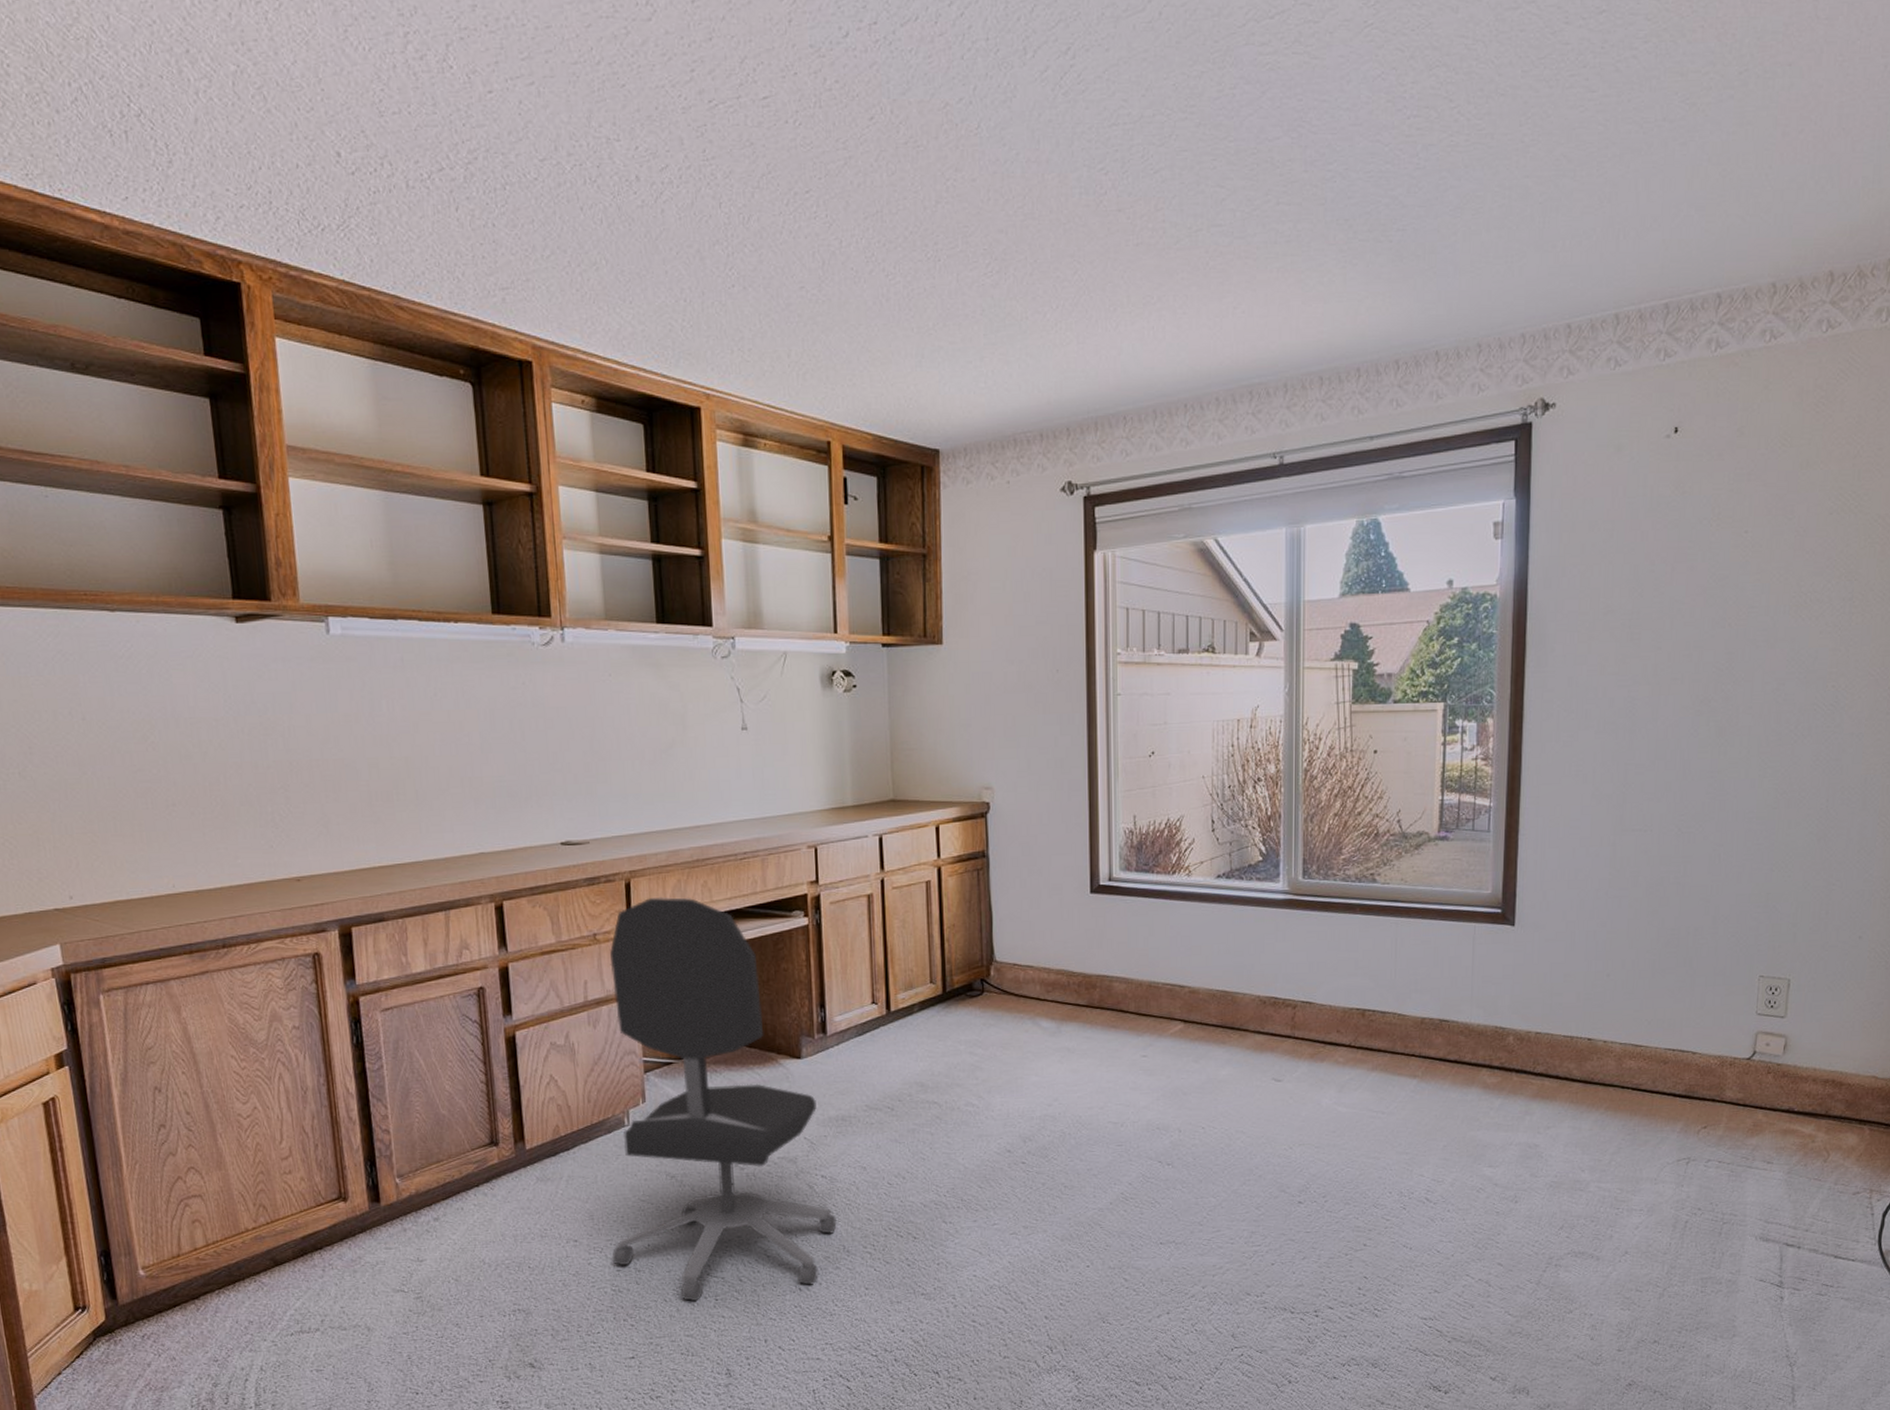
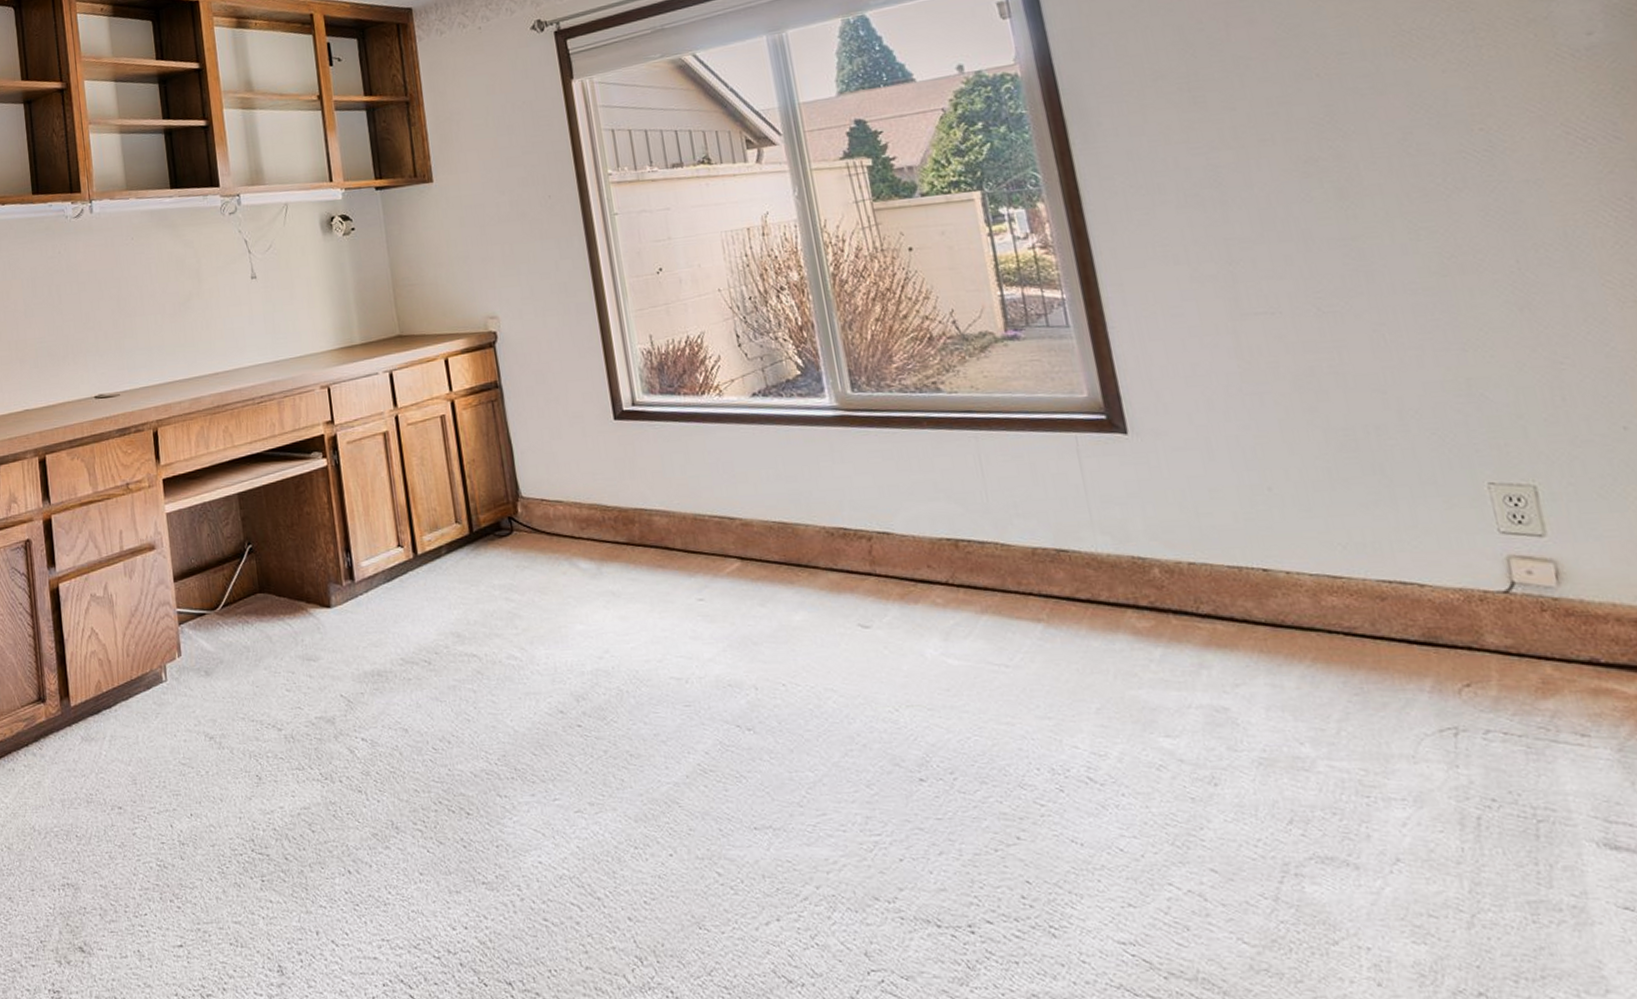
office chair: present [609,896,837,1302] -> none [141,443,382,882]

